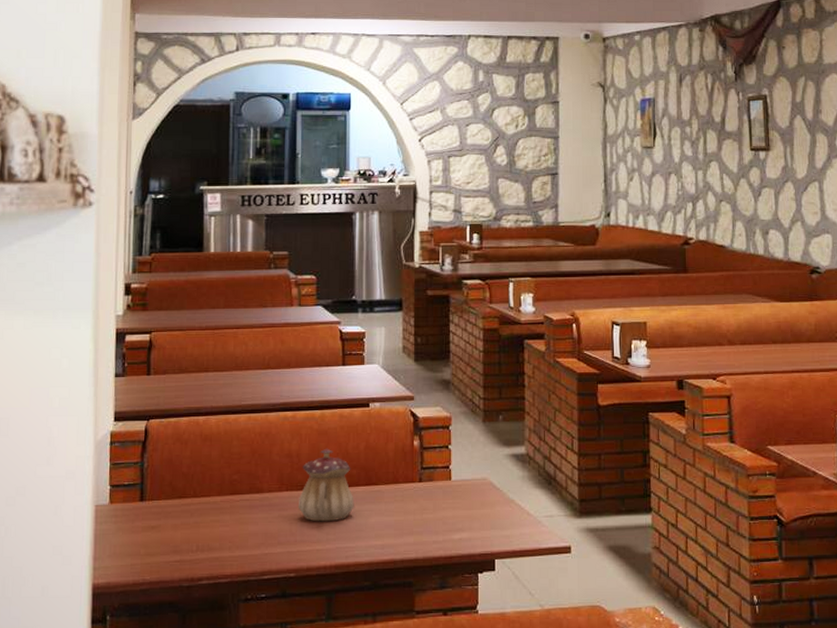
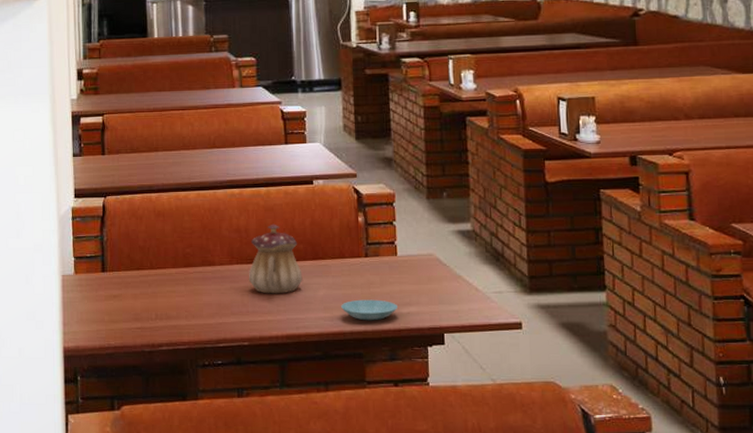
saucer: none [392,526,450,548] -> present [340,299,397,321]

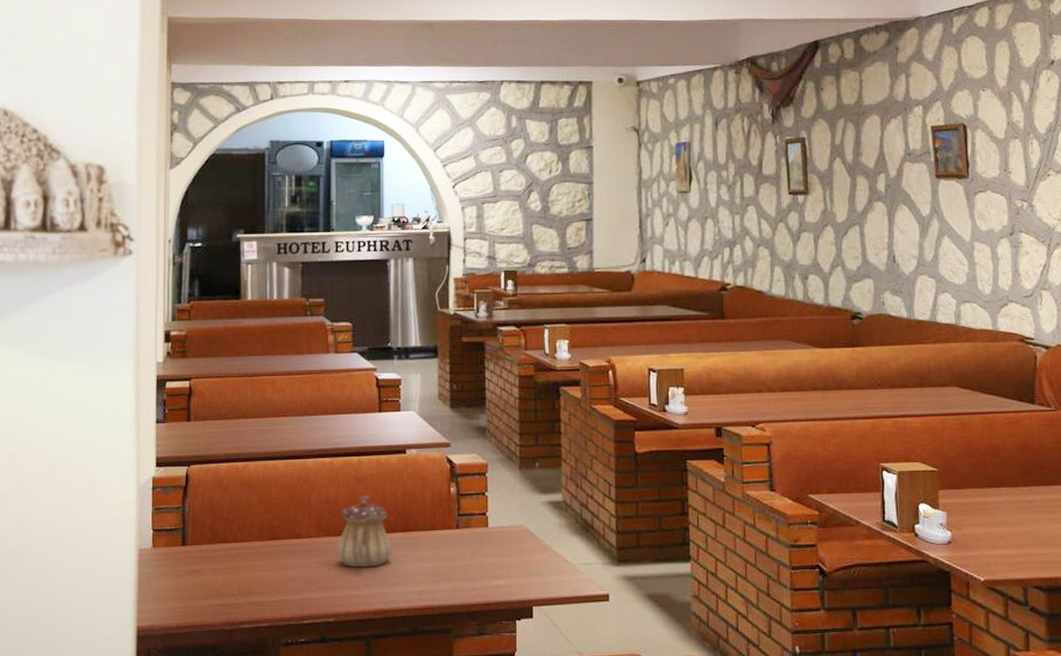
saucer: present [340,299,397,321] -> none [429,572,487,595]

